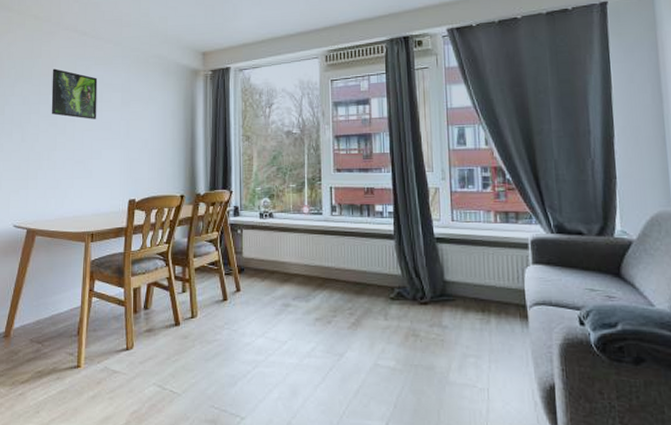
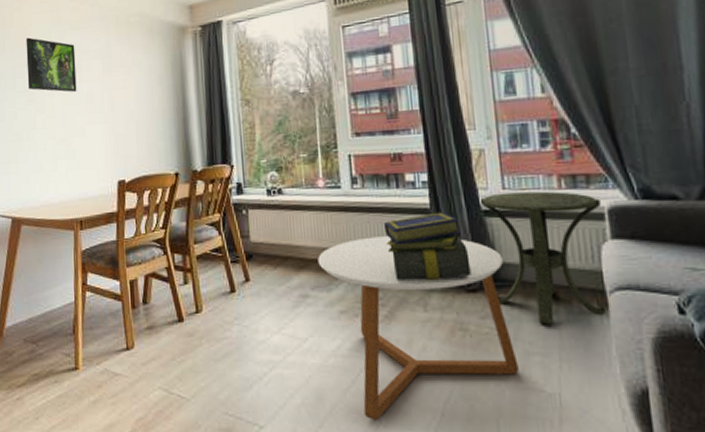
coffee table: none [299,256,457,412] -> present [318,236,519,421]
stack of books: none [355,238,424,293] -> present [383,212,471,280]
side table: none [433,224,527,332] -> present [479,191,607,325]

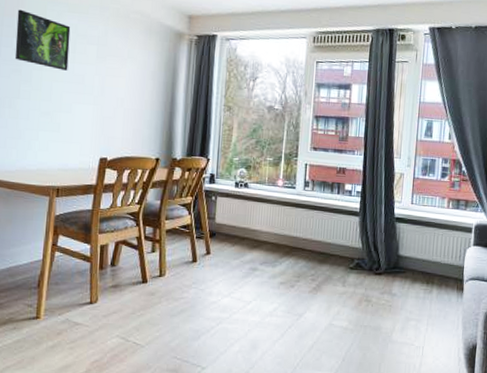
coffee table: present [318,236,519,421] -> none [268,228,403,364]
stack of books: present [383,212,471,280] -> none [323,215,381,264]
side table: present [479,191,607,325] -> none [394,206,472,300]

